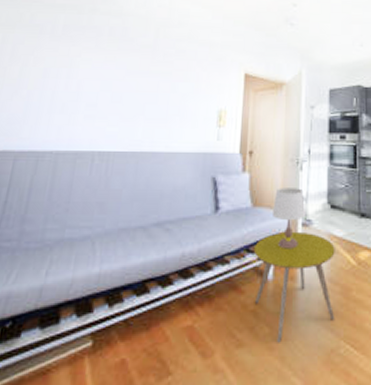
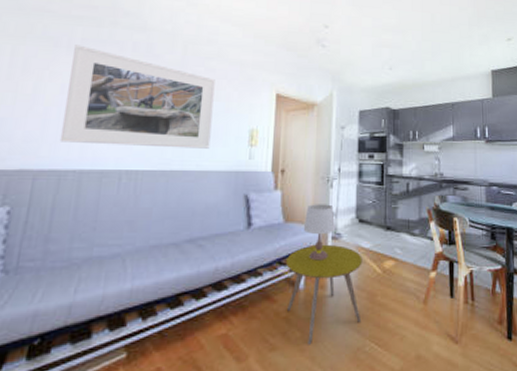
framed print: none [39,31,185,130] -> present [59,45,215,149]

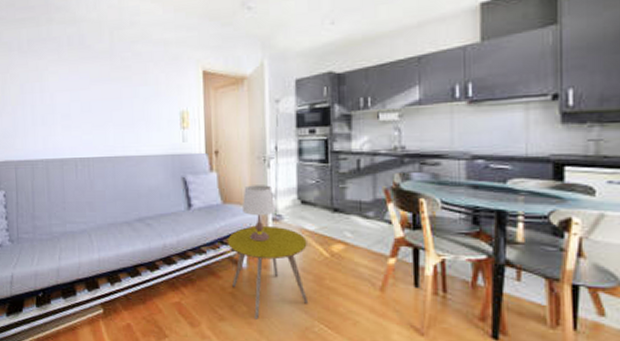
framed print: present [59,45,215,149] -> none [24,46,146,136]

